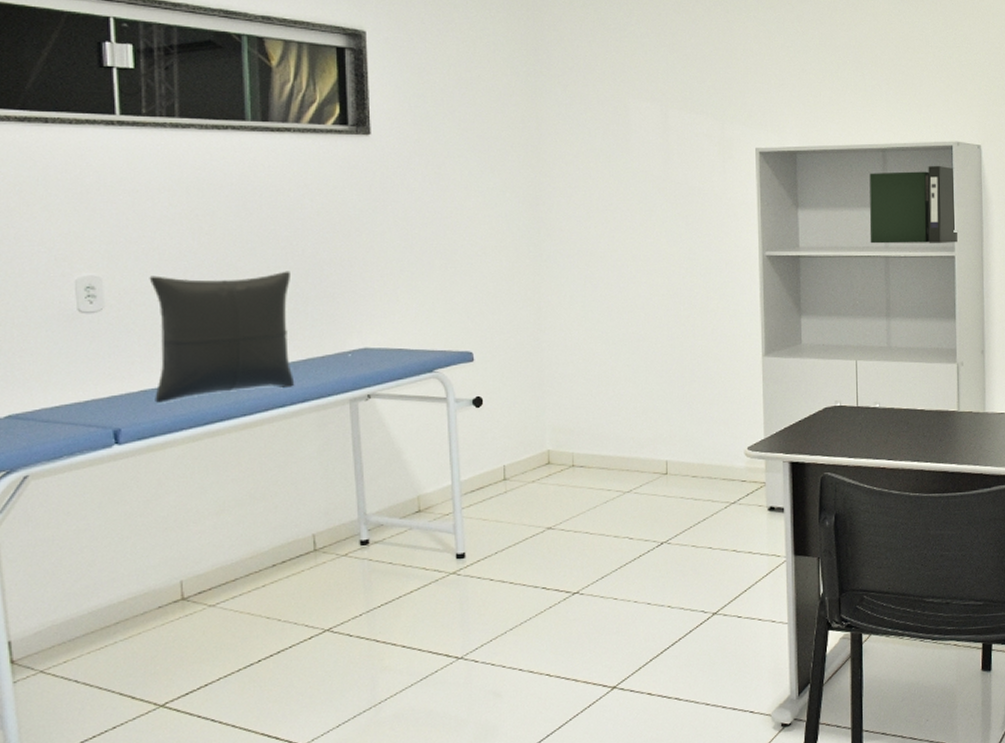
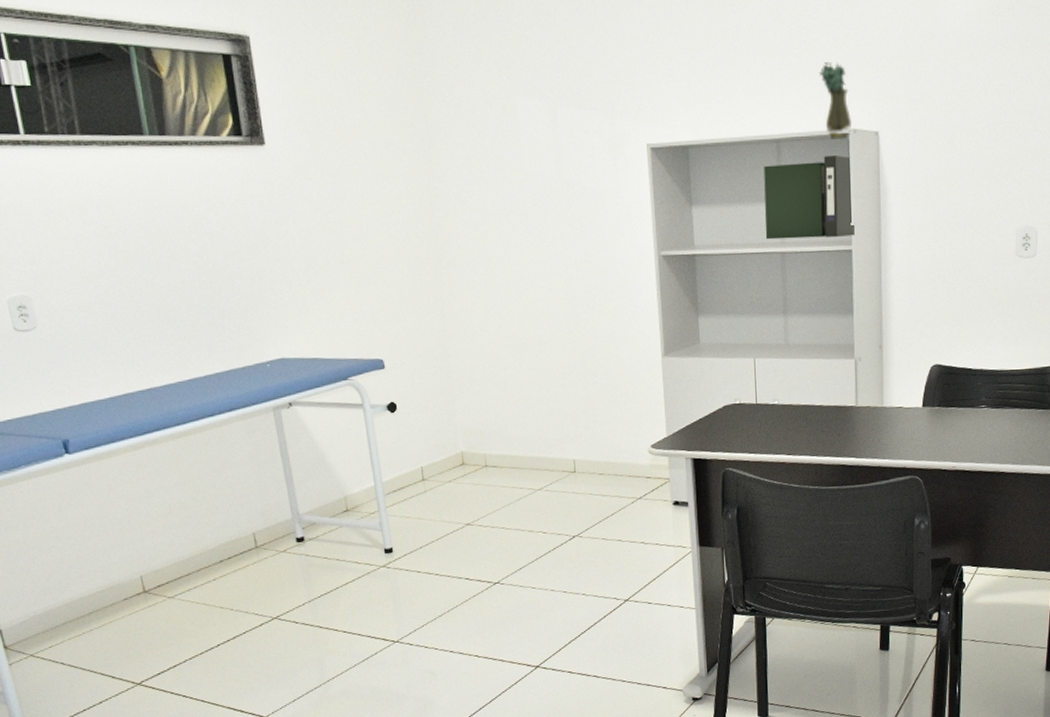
pillow: present [149,271,295,403] -> none [74,285,221,415]
vase: none [924,80,956,152] -> present [819,62,852,141]

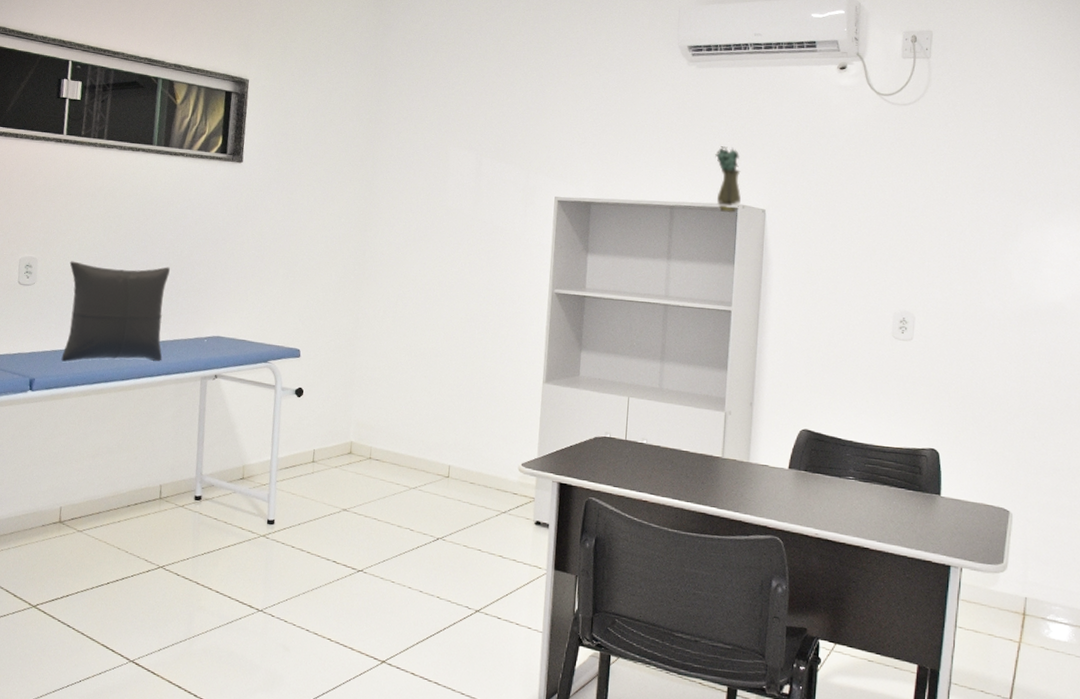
pillow: none [74,285,221,415] -> present [61,261,170,362]
binder: present [764,162,826,240] -> none [651,227,713,296]
binder: present [823,154,856,237] -> none [707,225,738,298]

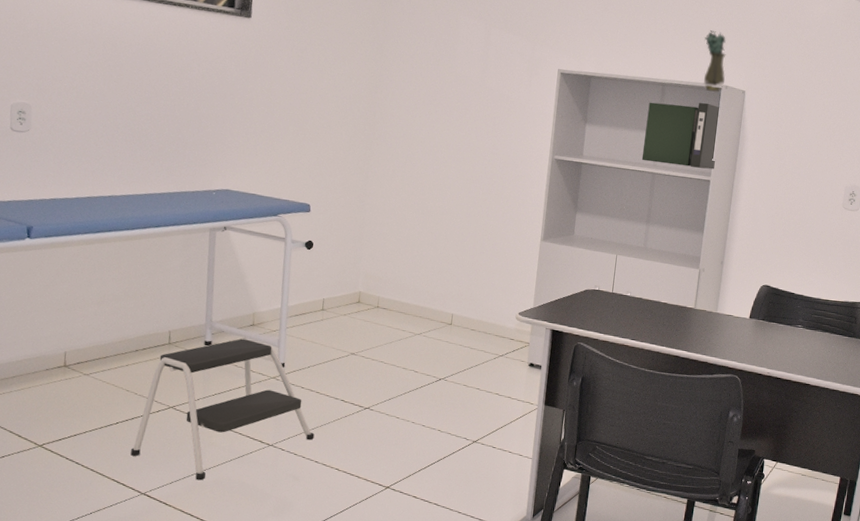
pillow: present [61,261,170,362] -> none [61,109,176,212]
step stool: none [120,493,306,649] -> present [130,338,315,481]
binder: none [651,227,713,296] -> present [641,102,699,167]
binder: none [707,225,738,298] -> present [690,103,720,170]

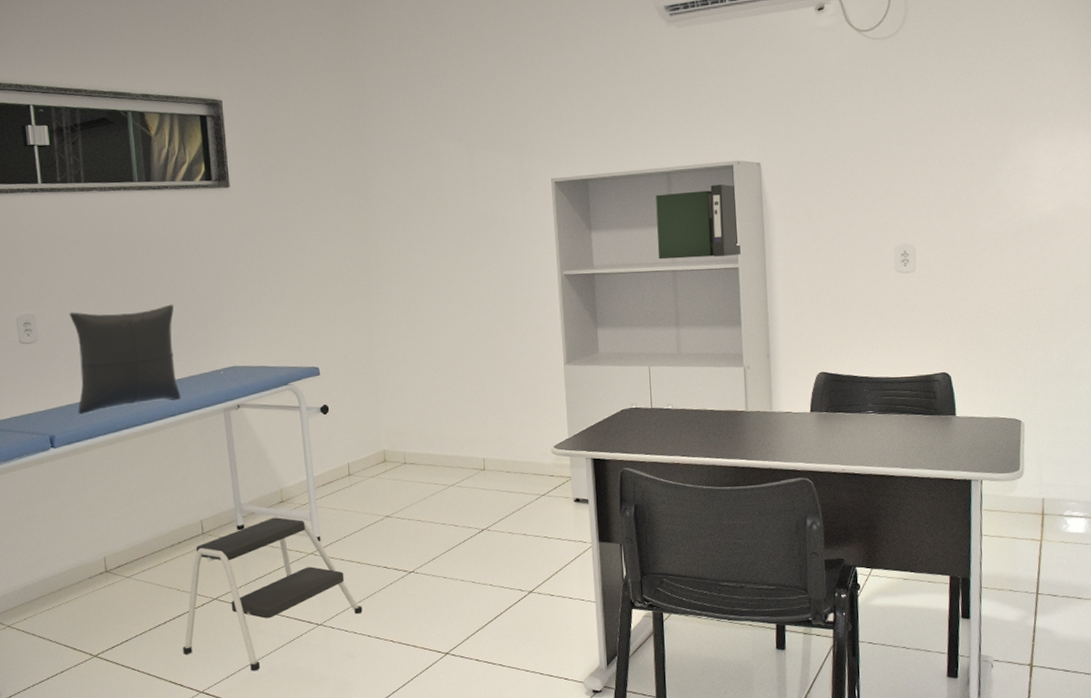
pillow: none [61,109,176,212] -> present [69,304,181,414]
vase: present [703,30,726,93] -> none [705,104,736,171]

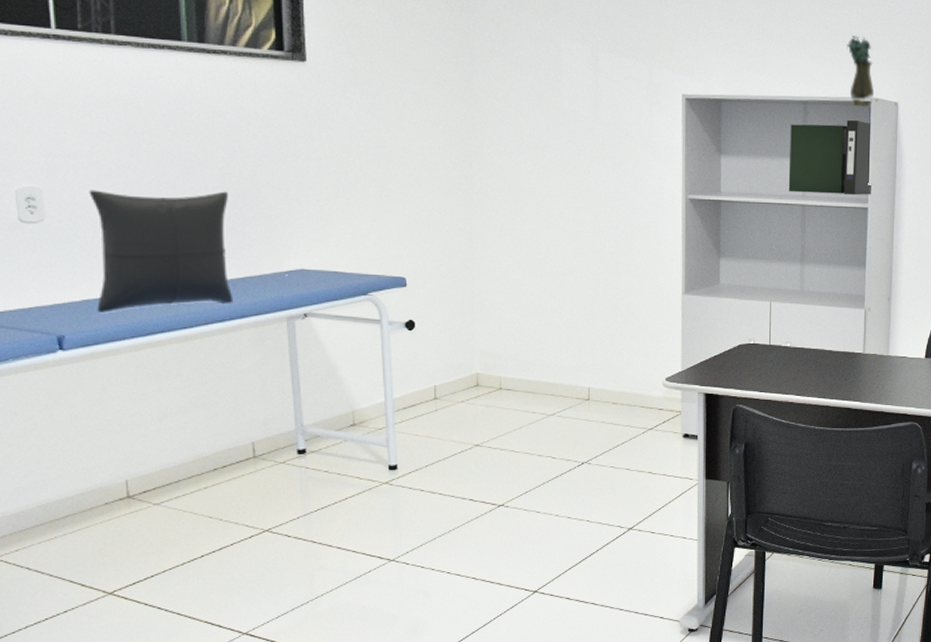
step stool: present [183,517,363,671] -> none [224,442,443,611]
vase: none [705,104,736,171] -> present [847,36,875,108]

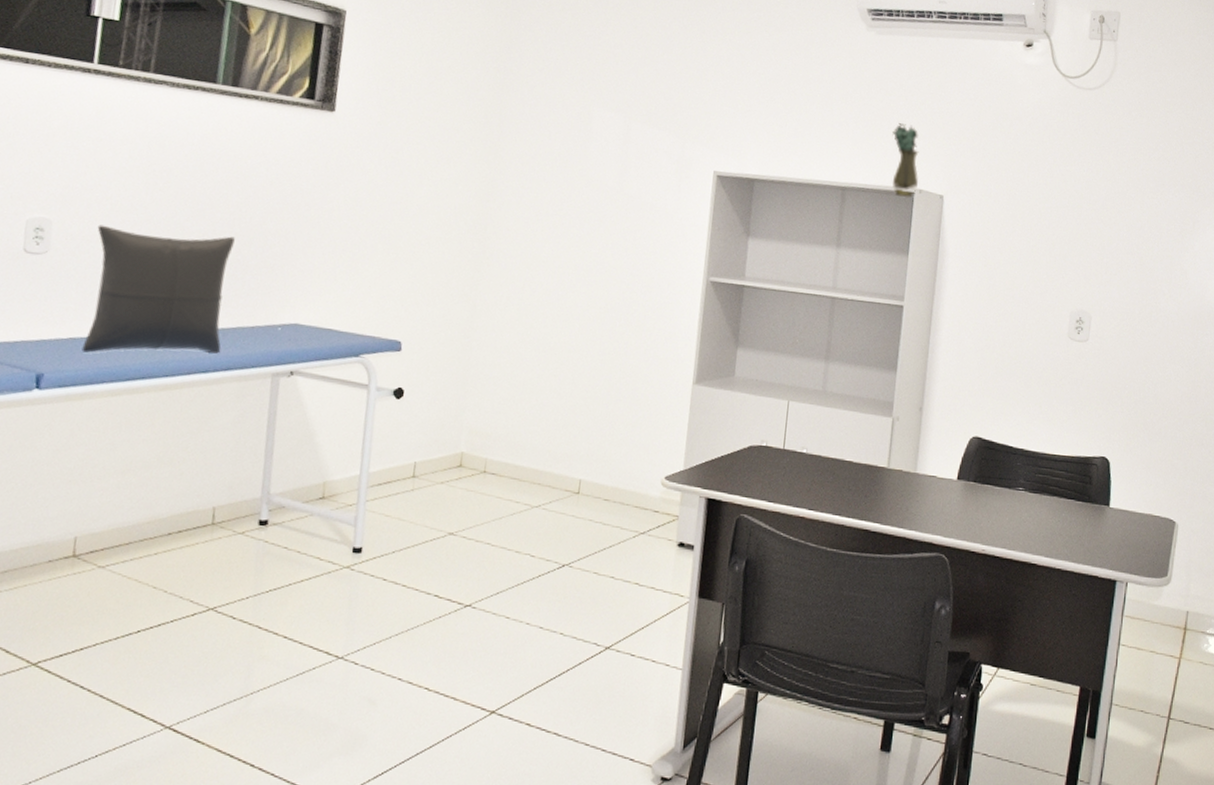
binder: present [788,124,848,194] -> none [818,210,887,289]
binder: present [844,119,872,195] -> none [878,210,913,292]

